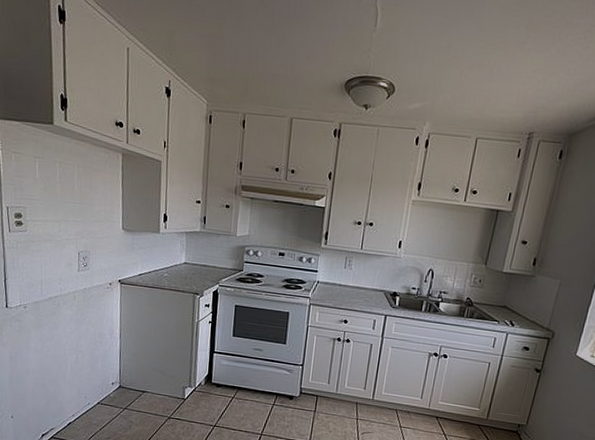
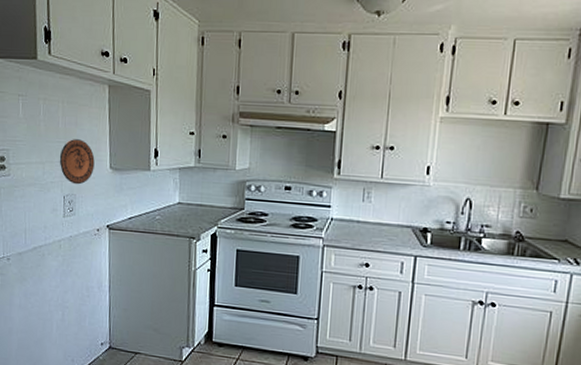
decorative plate: none [74,201,108,243] -> present [59,139,95,185]

